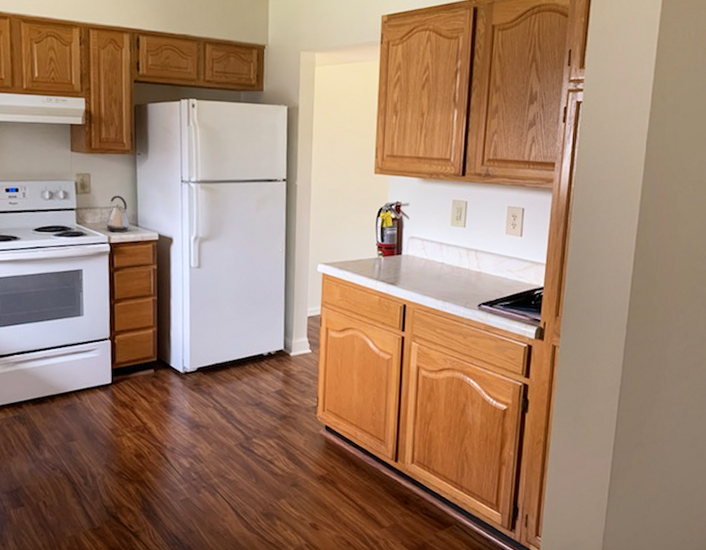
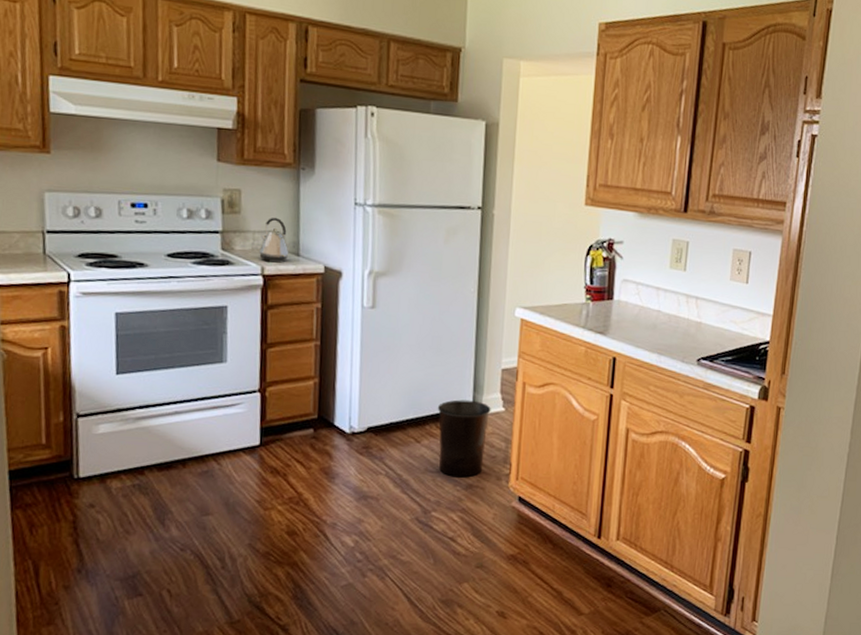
waste bin: none [254,343,300,410] -> present [437,399,491,478]

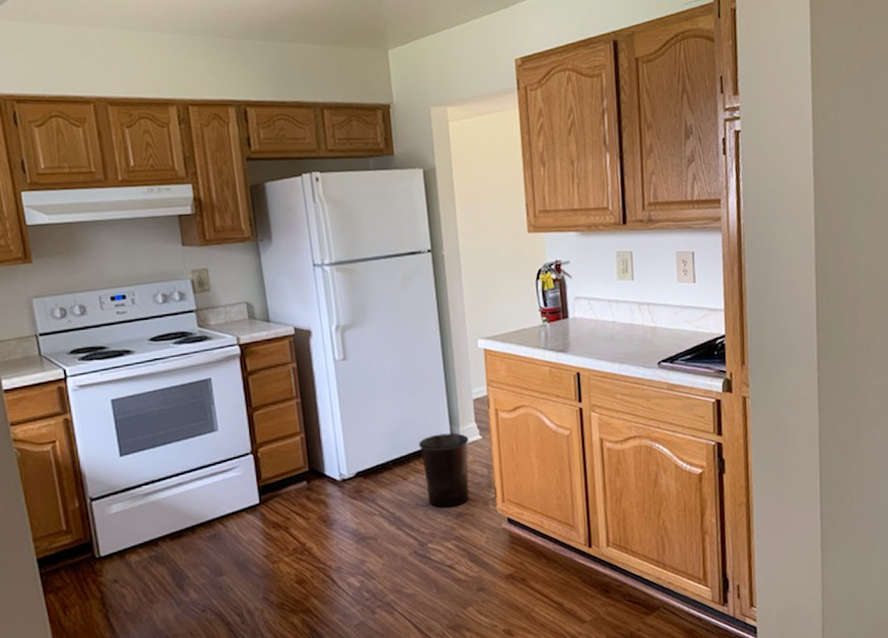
kettle: present [258,217,289,263] -> none [231,289,260,332]

